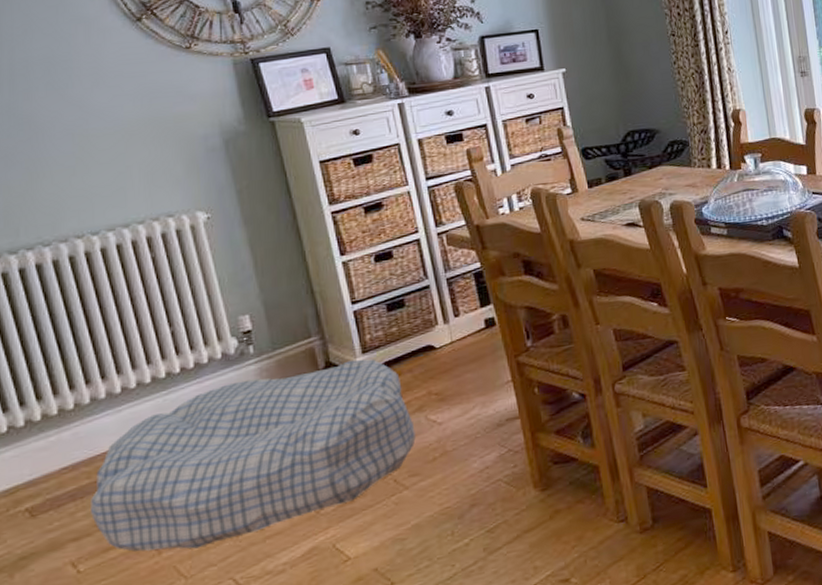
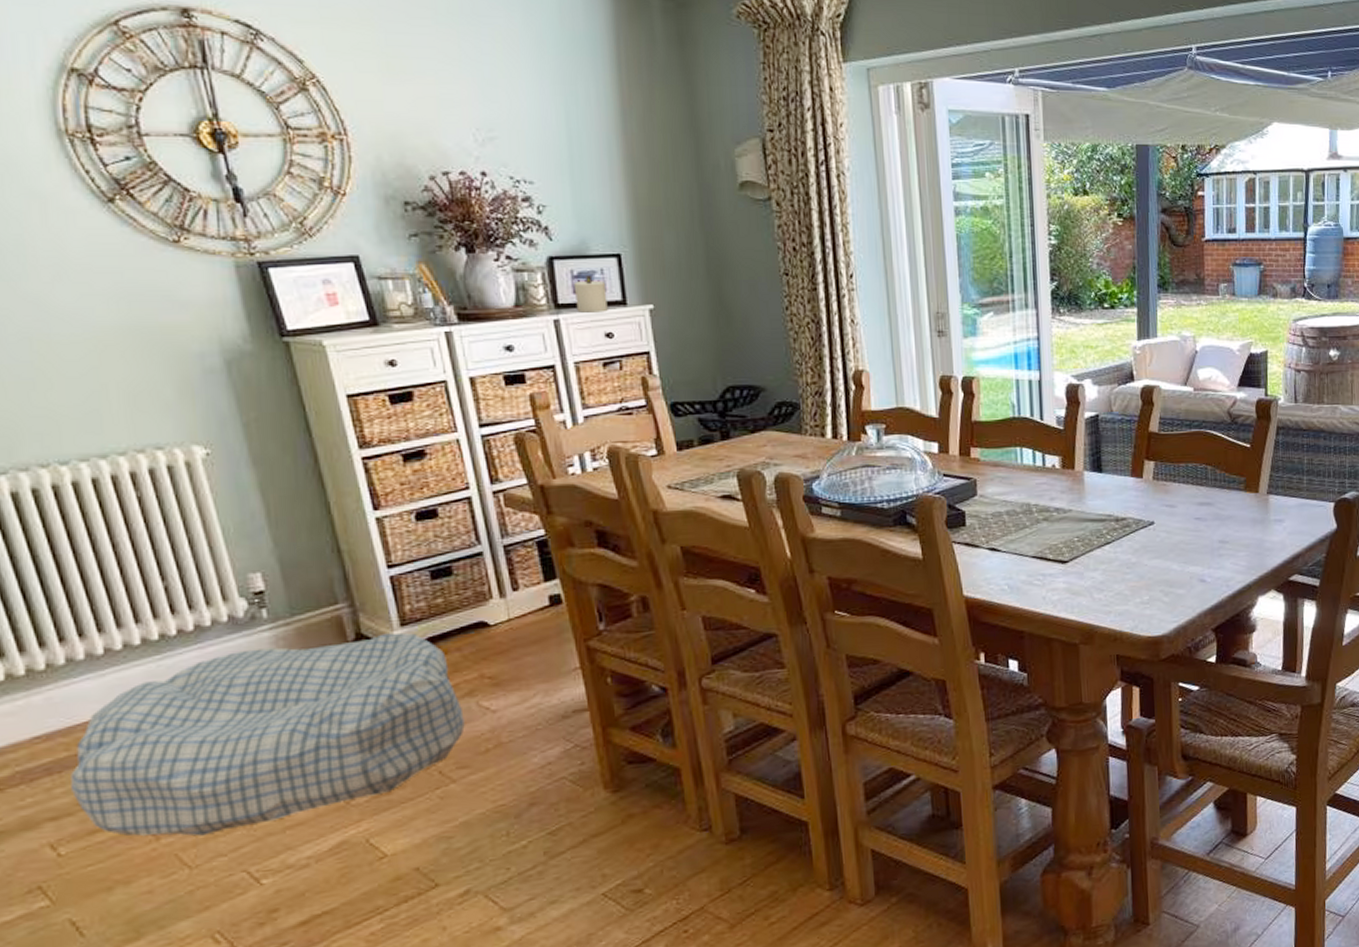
candle: none [502,49,529,80] -> present [575,275,608,313]

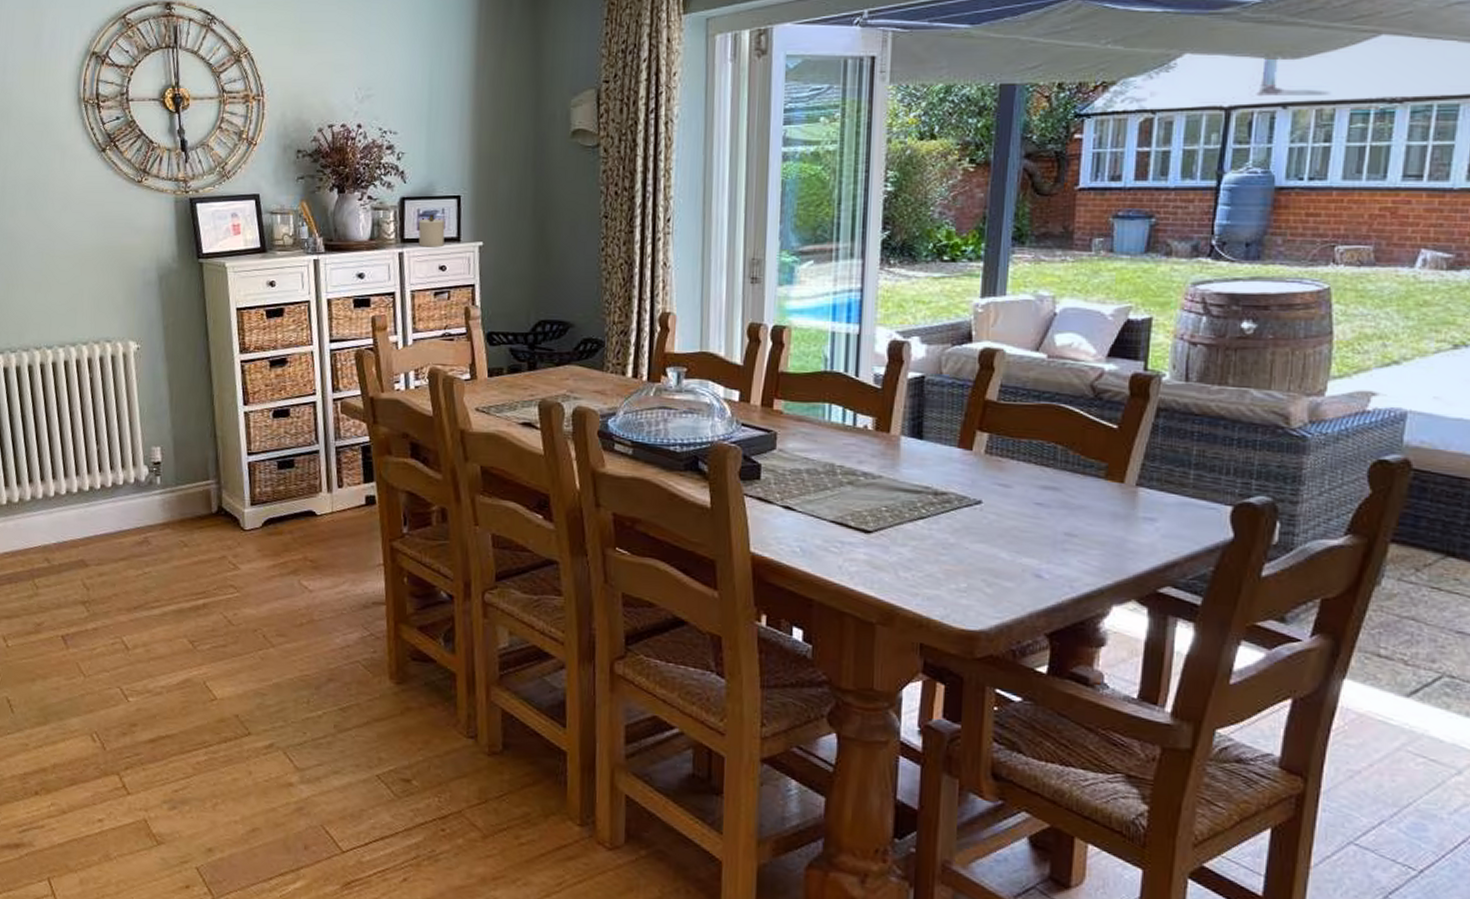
dog bed: present [71,633,465,836] -> none [21,508,288,652]

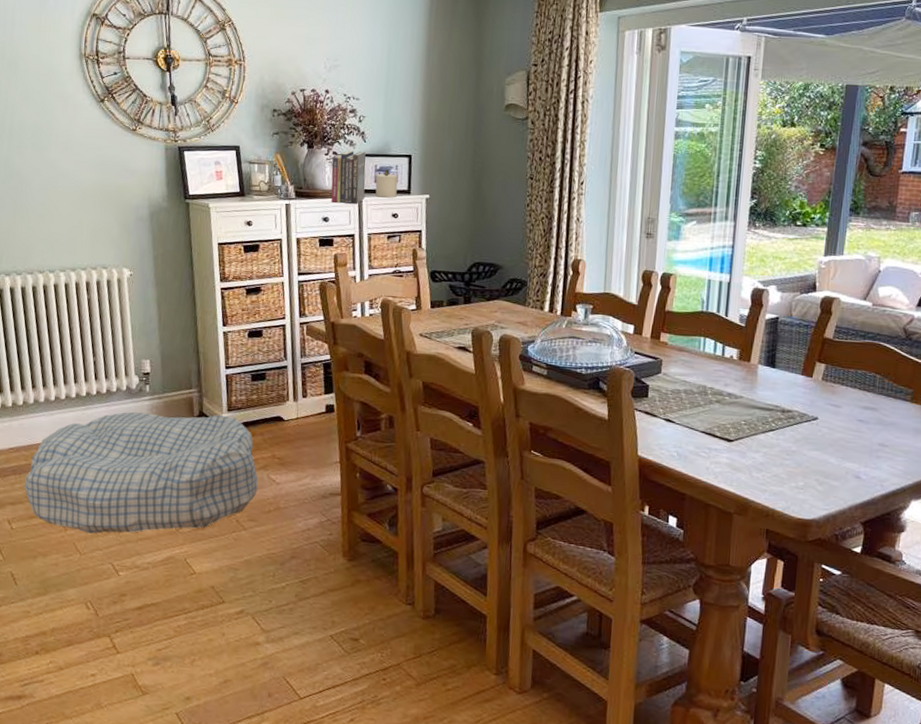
dog bed: none [21,508,288,652] -> present [24,411,258,534]
books: none [366,193,407,257] -> present [331,150,366,205]

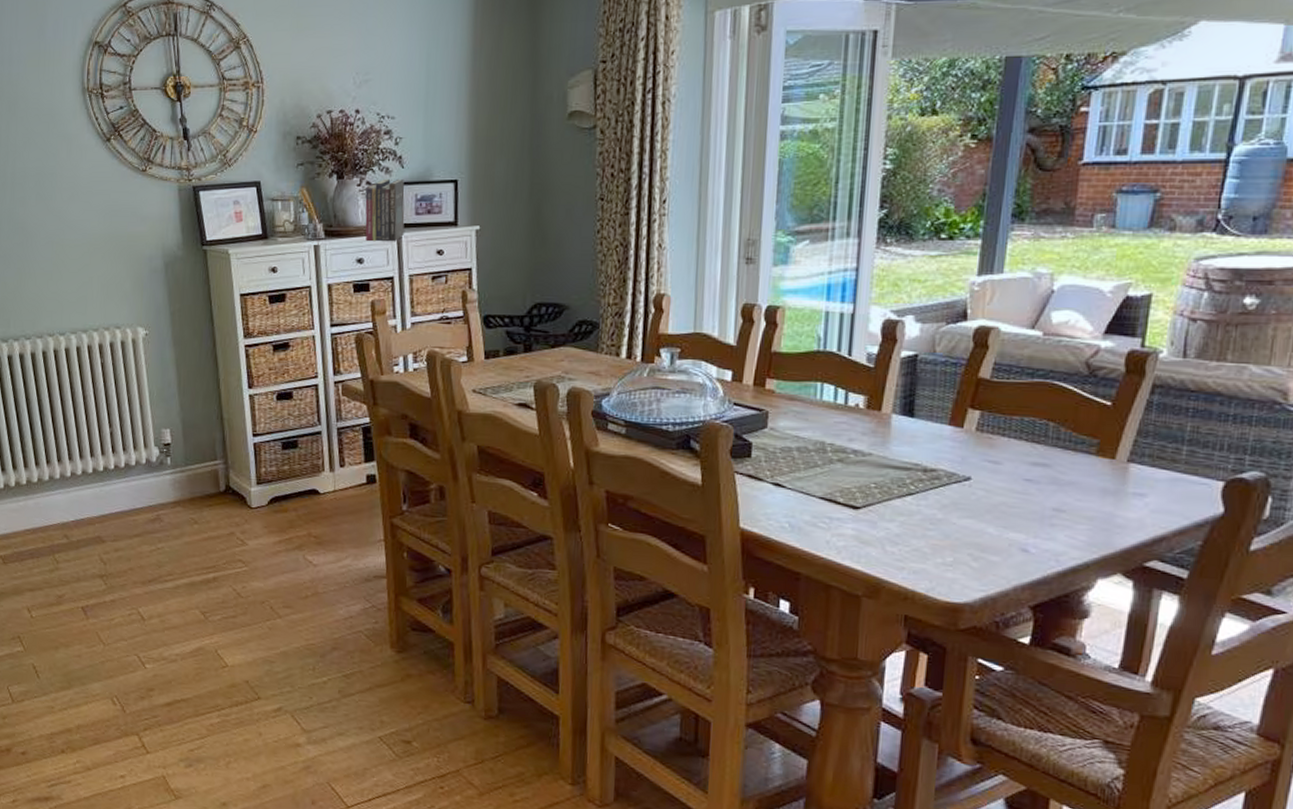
dog bed: present [24,411,258,534] -> none [43,487,293,623]
candle: present [375,170,398,198] -> none [416,199,443,232]

